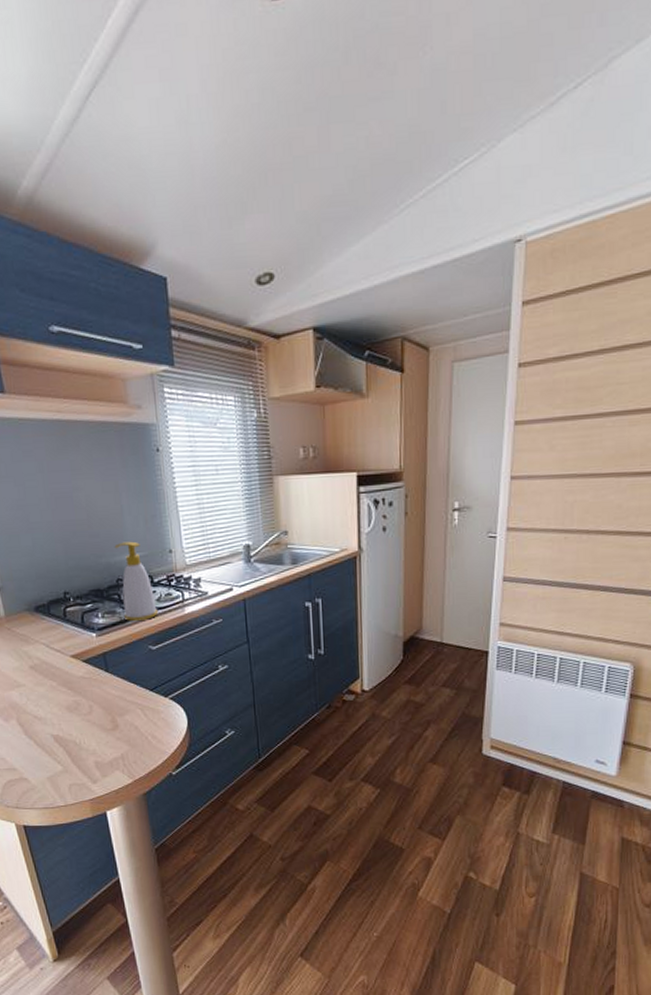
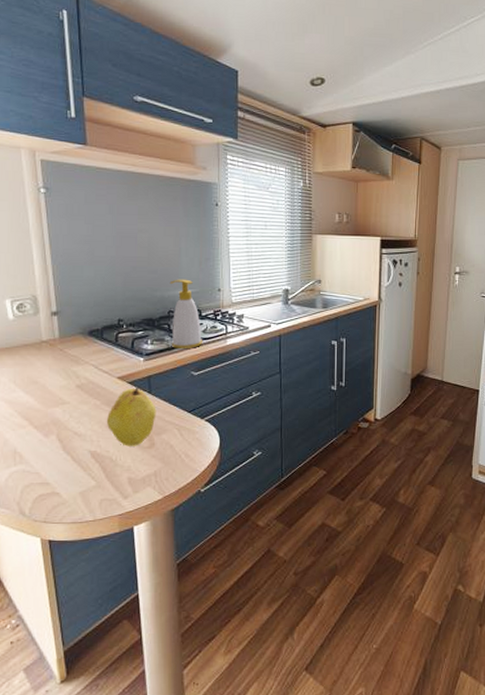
fruit: none [65,666,117,729] -> present [107,388,157,446]

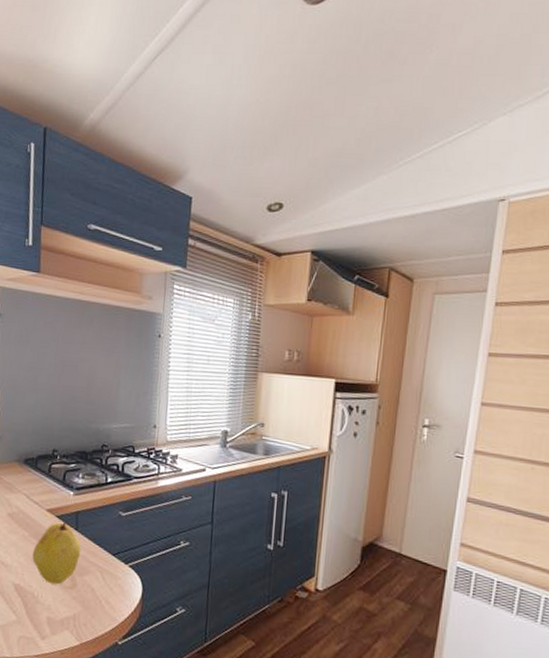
soap bottle: present [169,279,203,348] -> none [102,412,134,487]

